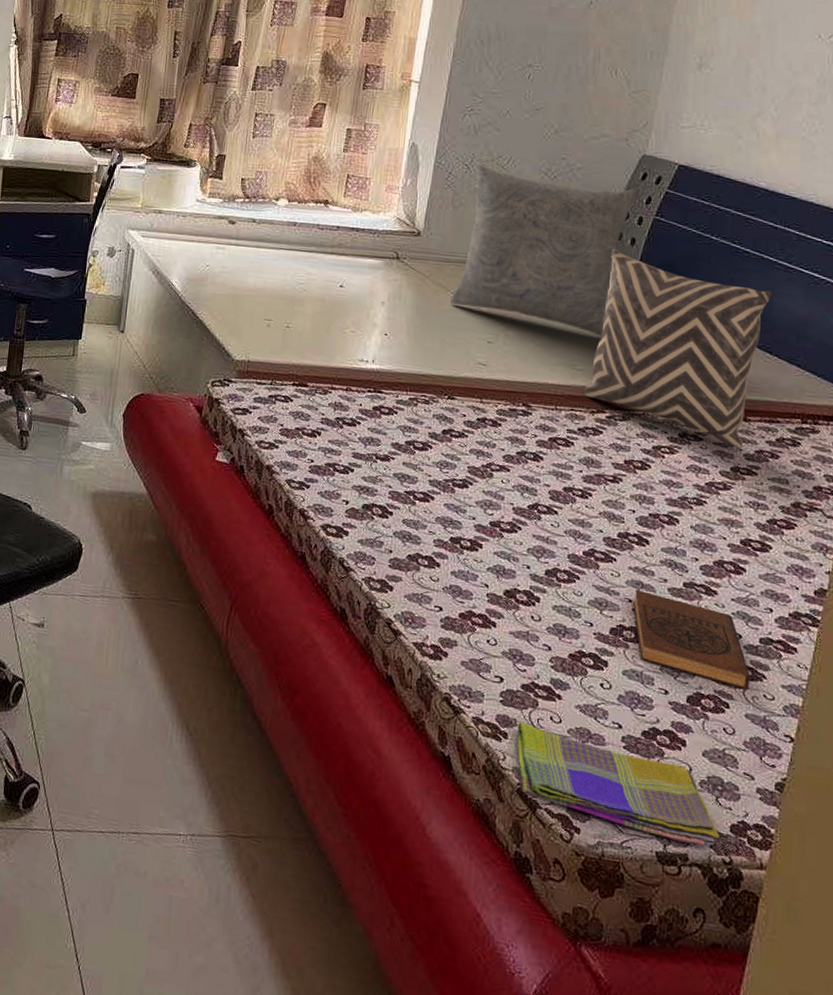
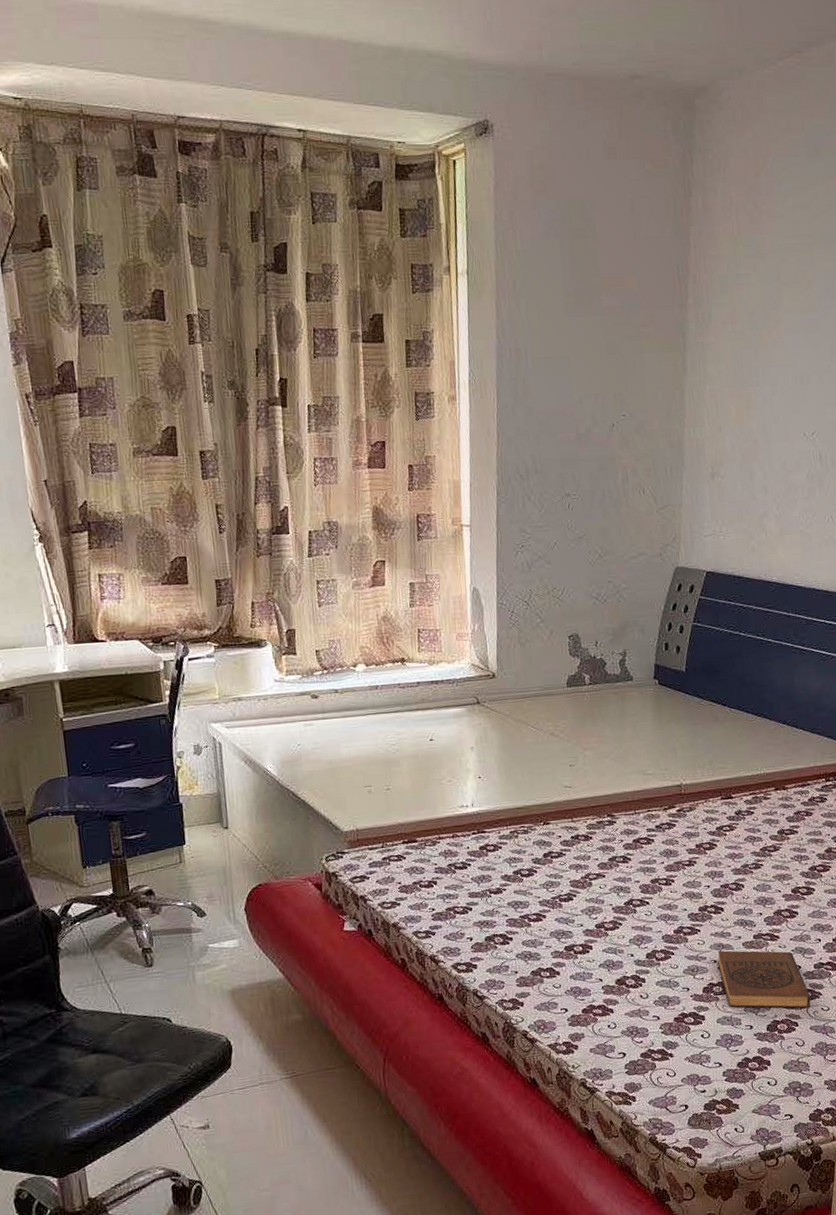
pillow: present [450,163,640,337] -> none [531,597,678,741]
dish towel: present [517,721,720,847] -> none [642,1081,802,1141]
pillow: present [582,249,773,449] -> none [654,659,793,814]

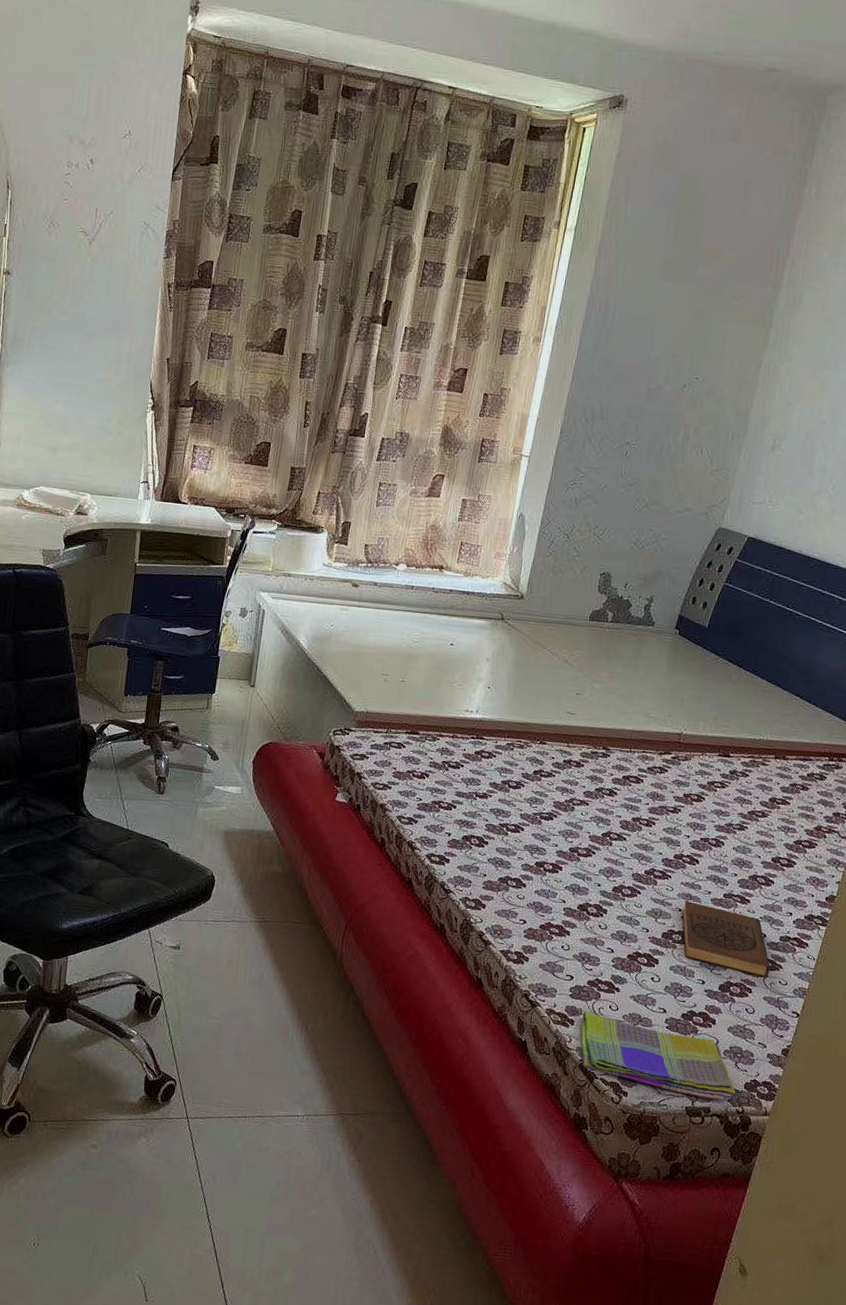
dish towel: none [642,1081,802,1141] -> present [581,1010,736,1101]

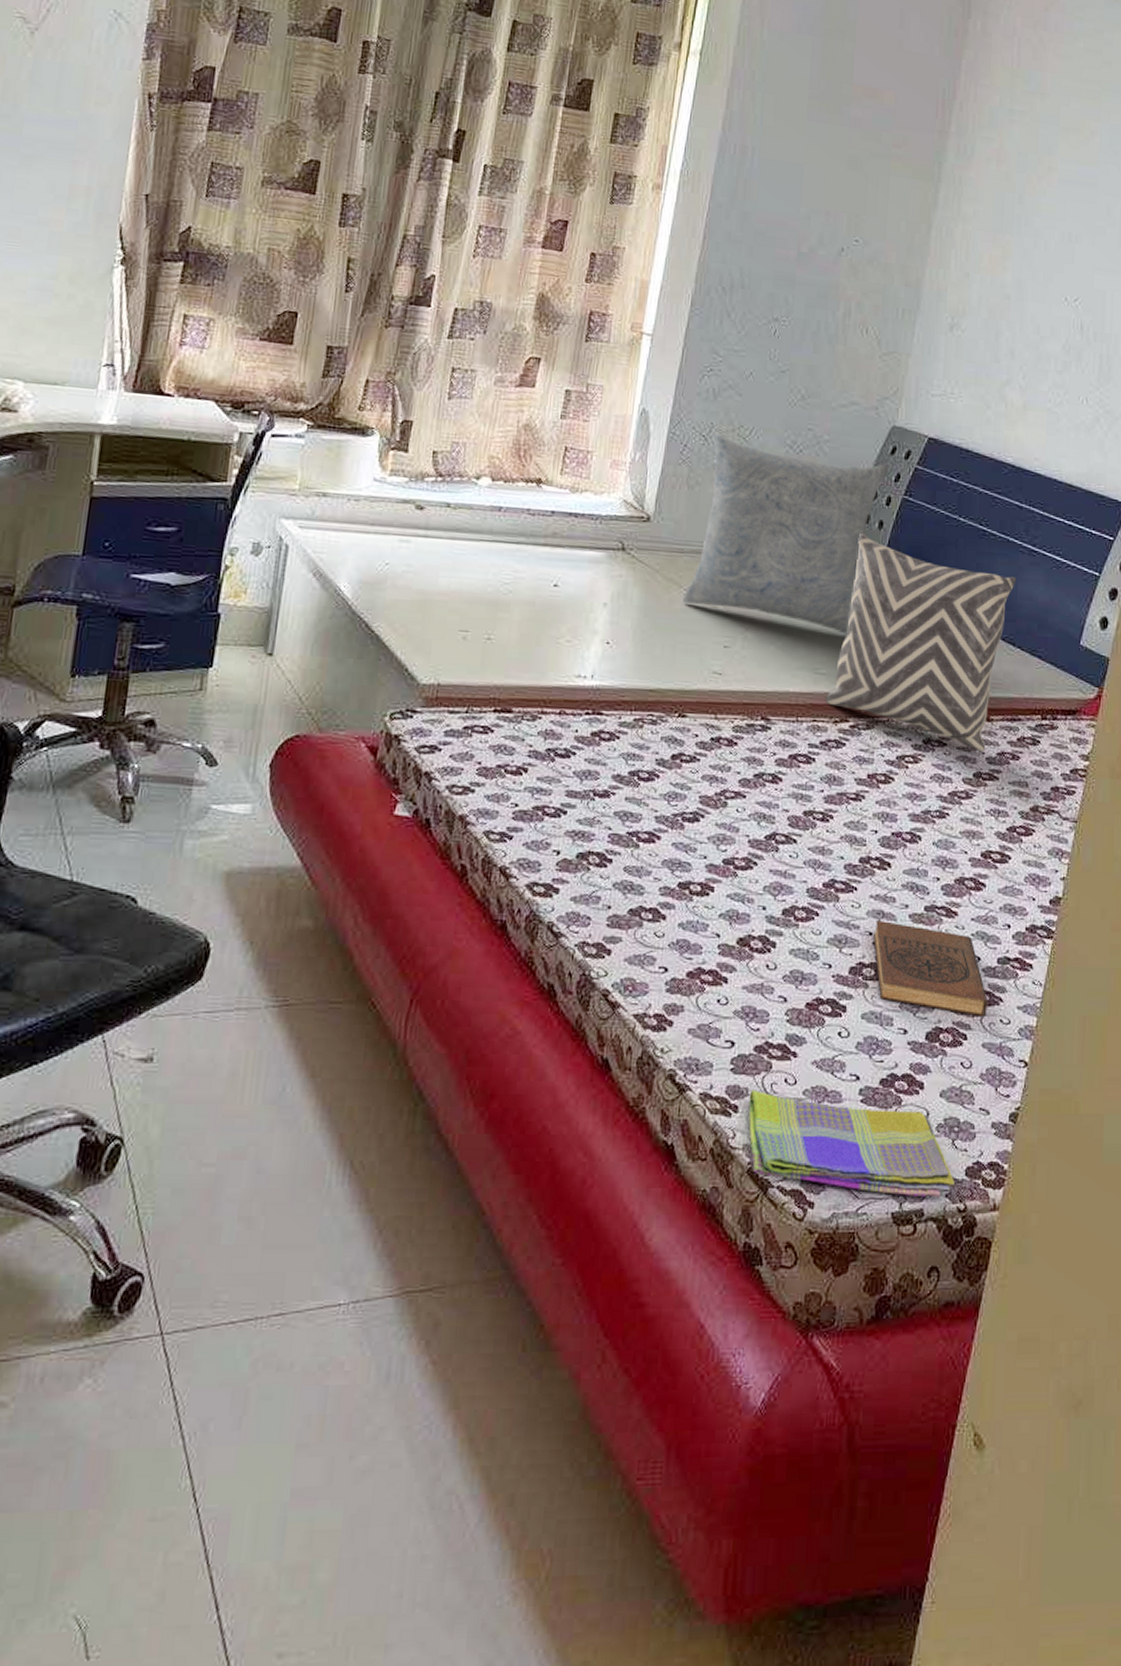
pillow: none [546,533,714,689] -> present [683,433,889,635]
pillow: none [653,612,816,783] -> present [825,534,1017,753]

